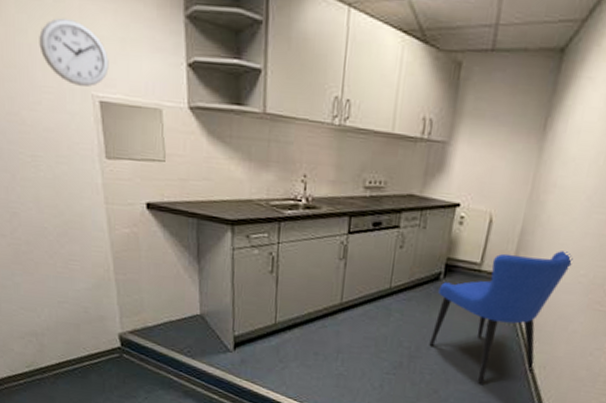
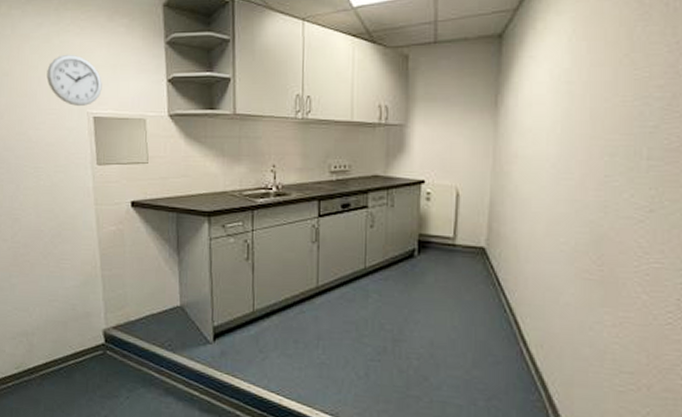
dining chair: present [429,251,573,386] -> none [412,220,549,370]

